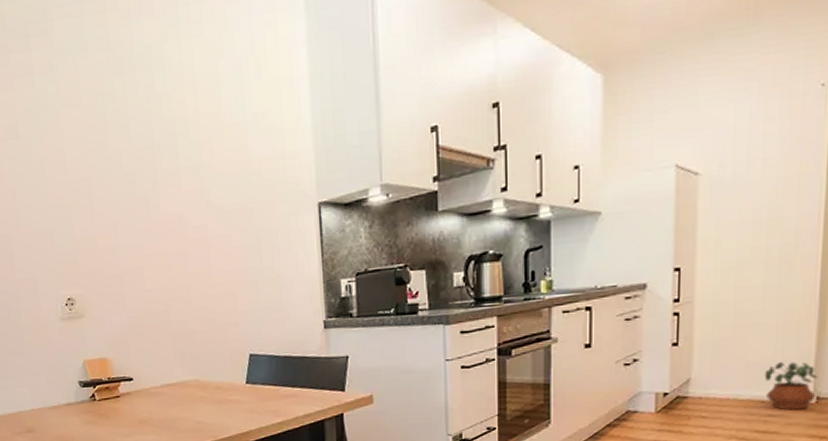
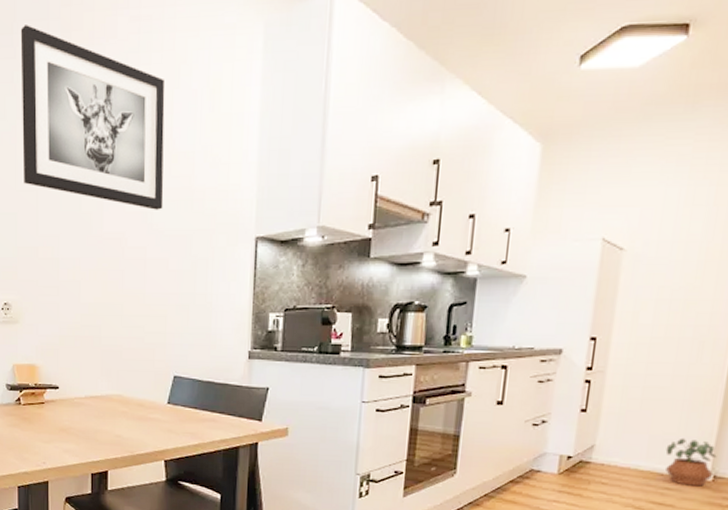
wall art: none [54,10,220,187] -> present [20,25,165,210]

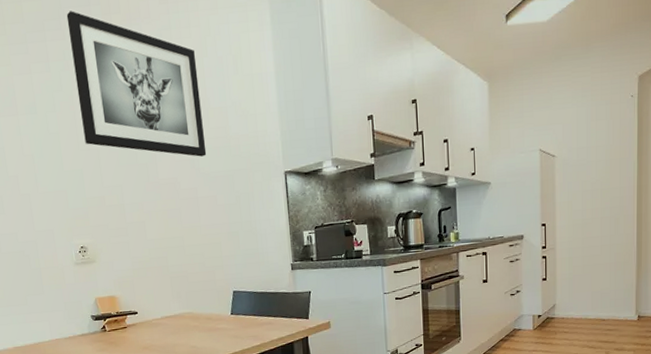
potted plant: present [665,438,717,487] -> none [604,291,638,326]

